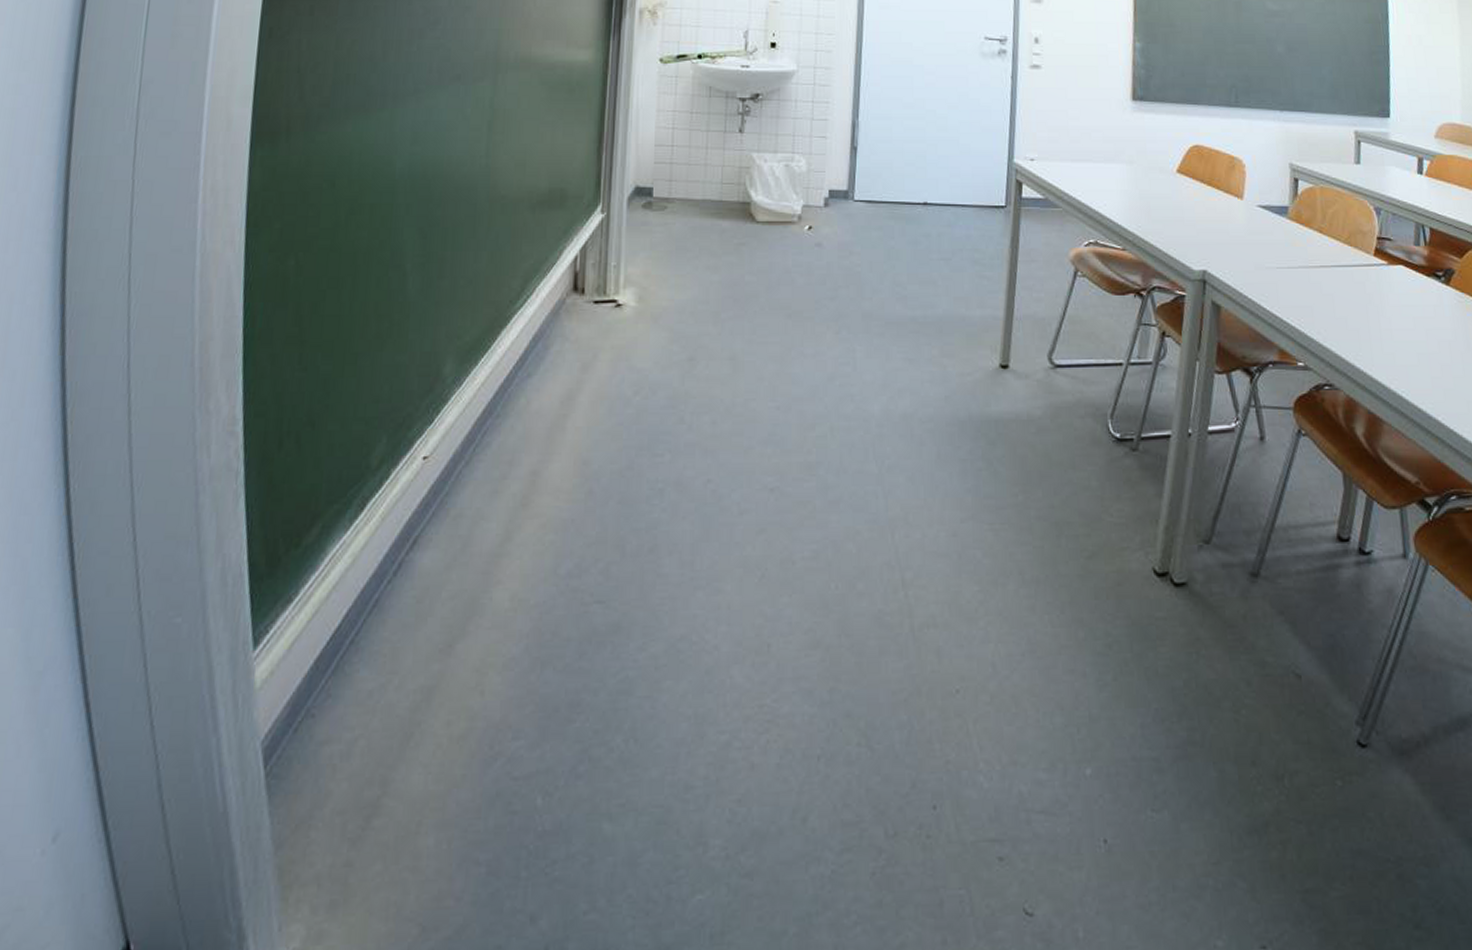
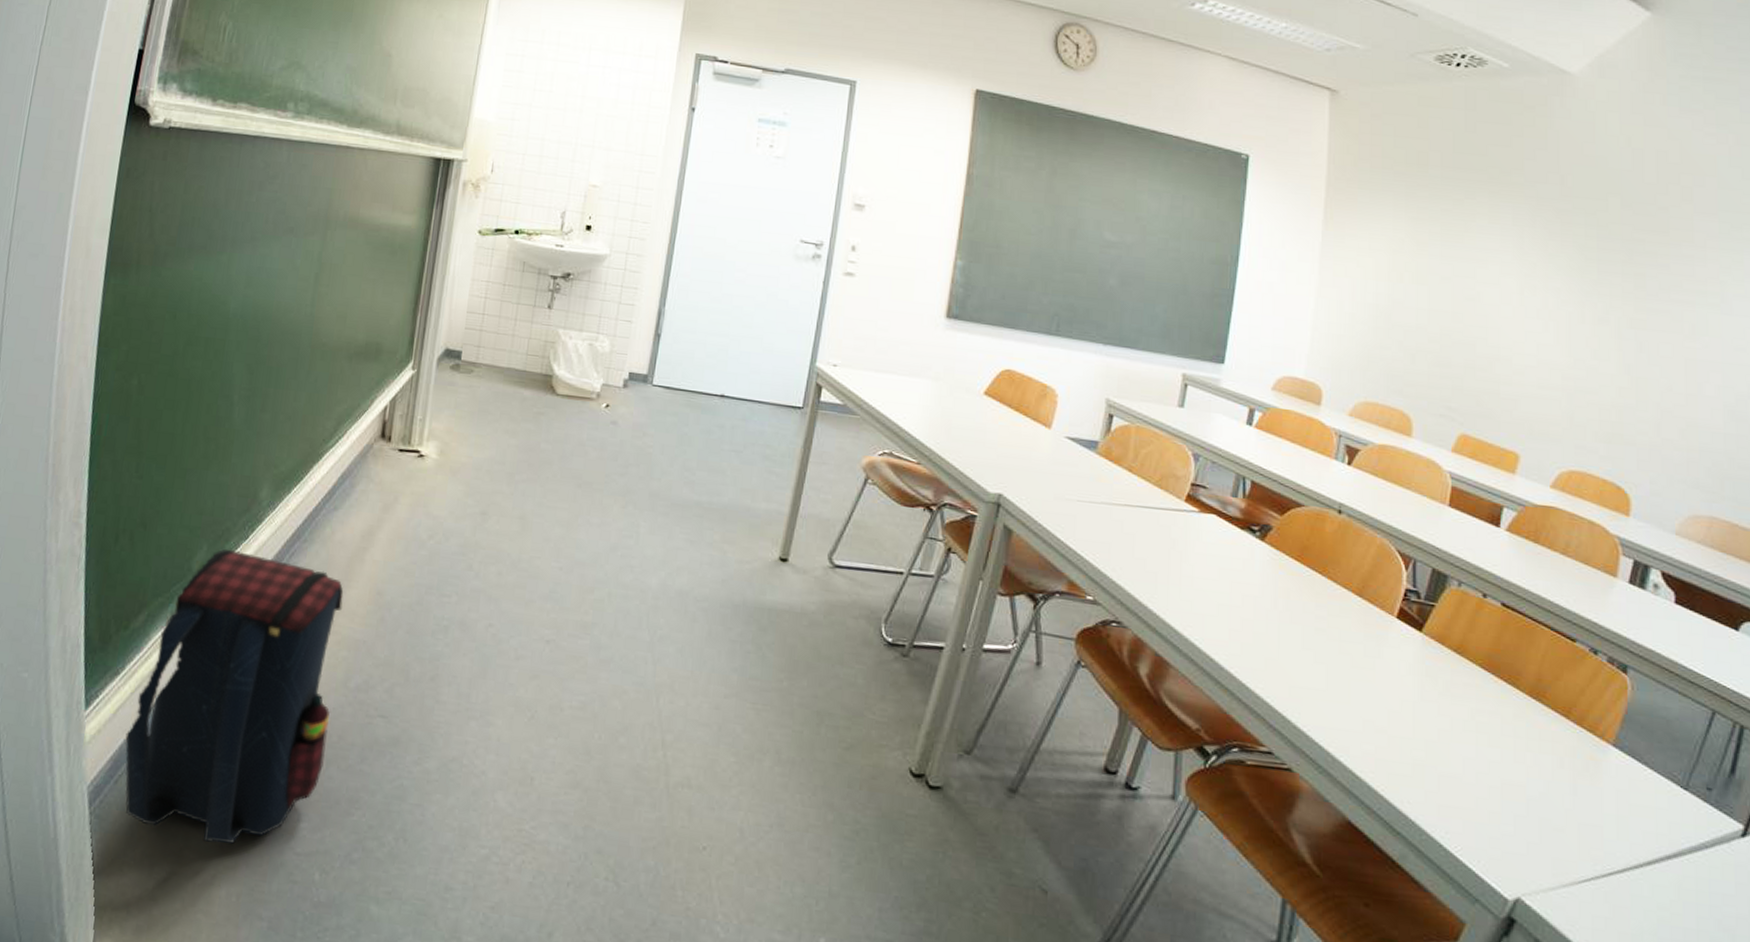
satchel: none [303,437,545,783] -> present [125,549,344,844]

